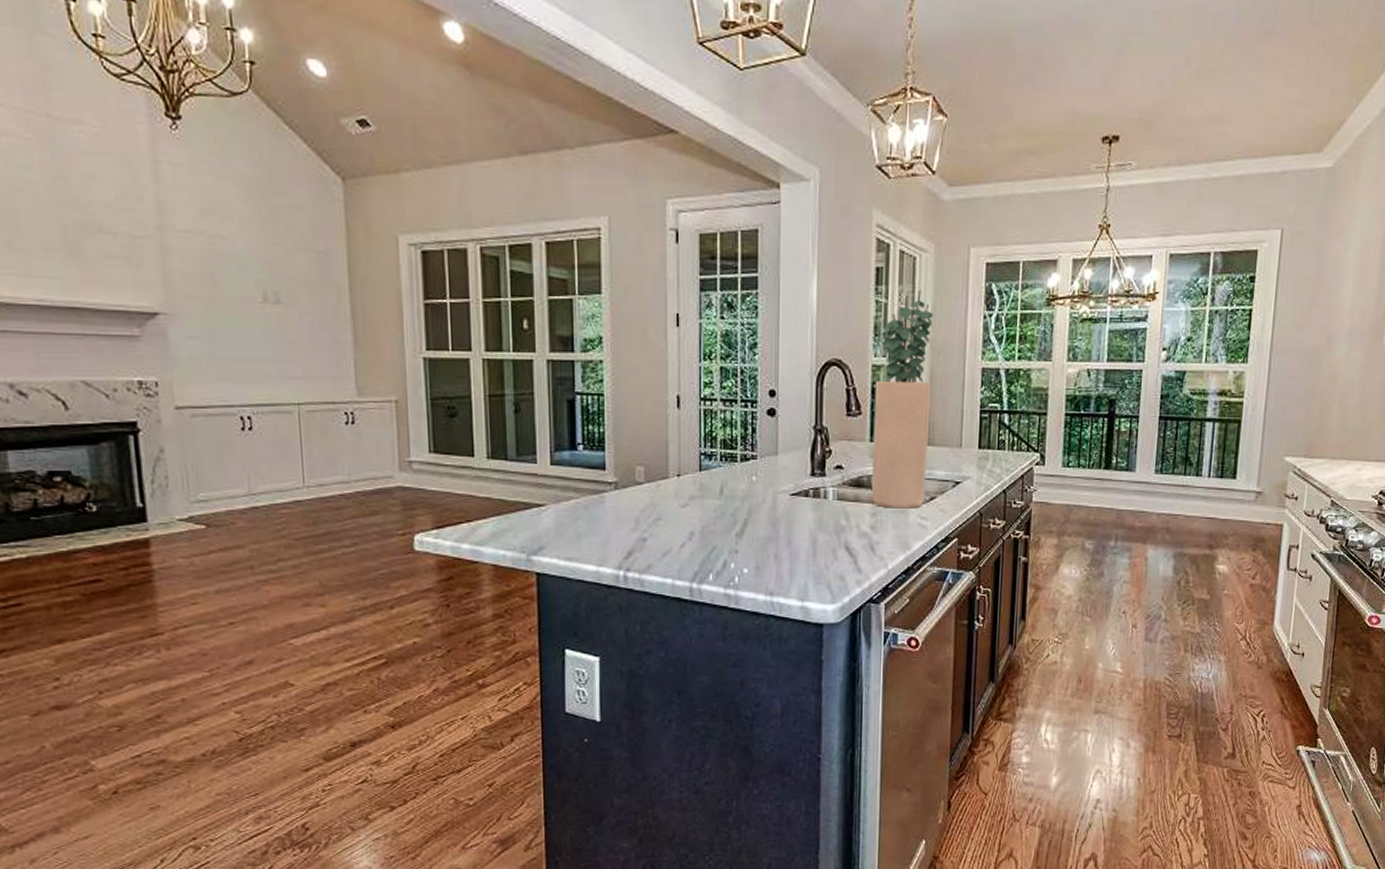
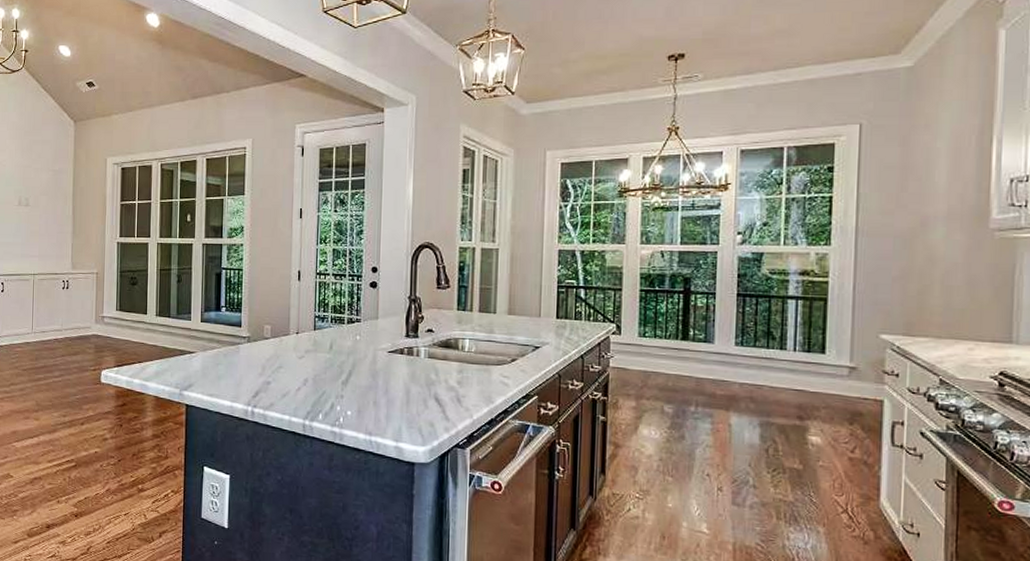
vase: present [872,289,933,509] -> none [458,186,513,368]

